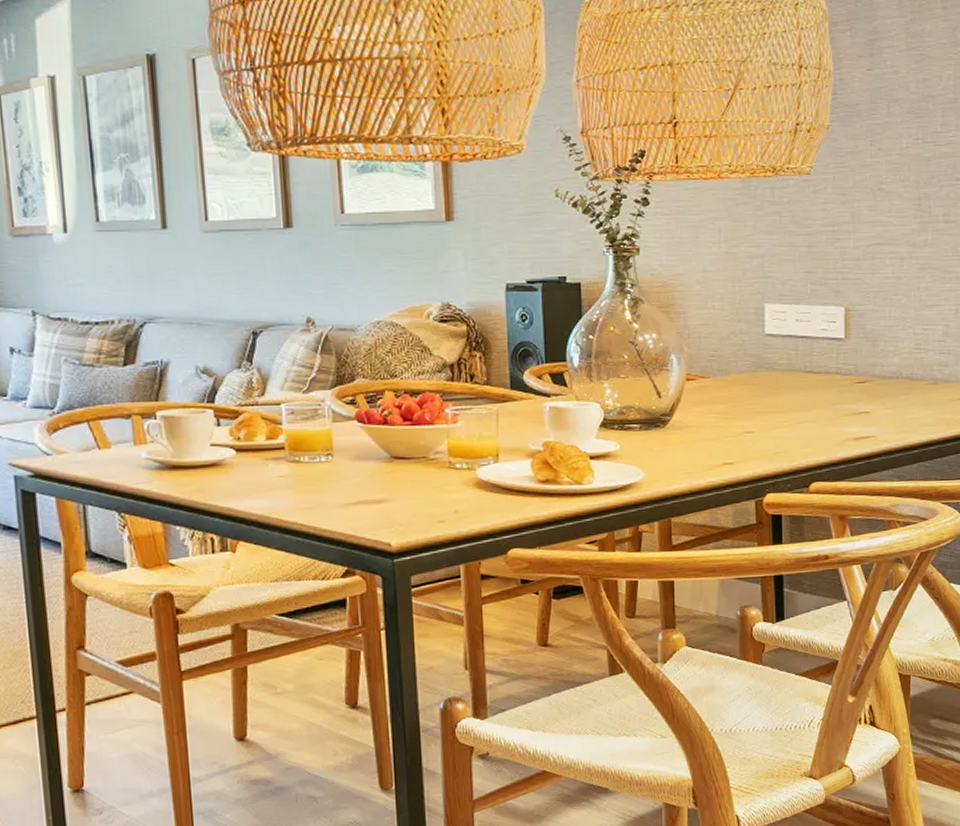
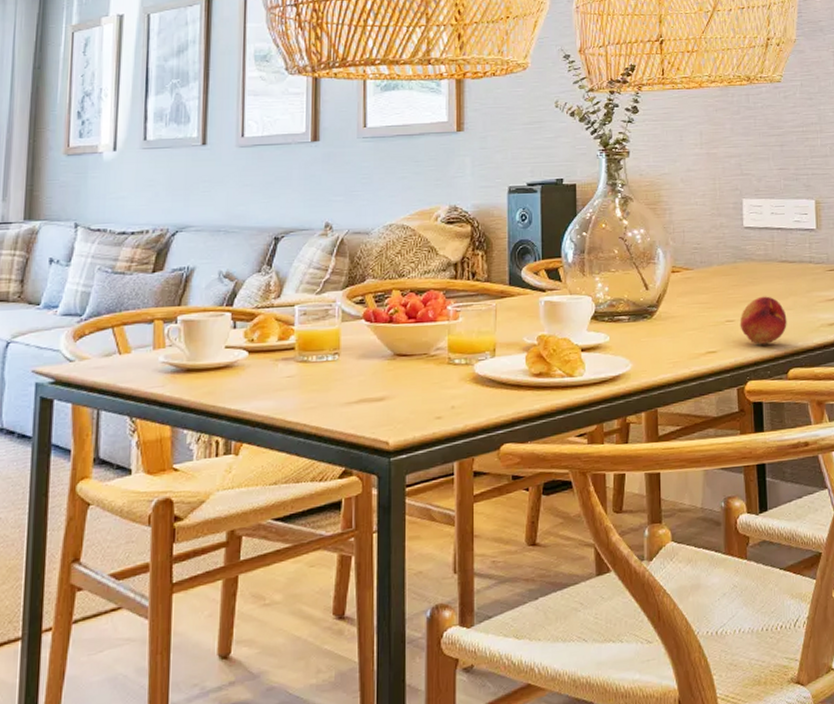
fruit: none [759,407,810,457] -> present [739,296,787,344]

